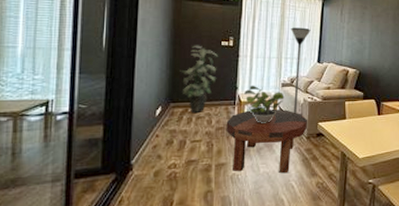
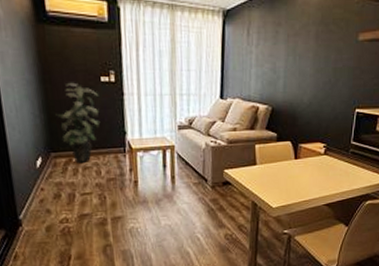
coffee table: present [226,108,308,174] -> none [117,155,212,226]
potted plant: present [244,85,285,123] -> none [135,128,183,172]
floor lamp: present [290,27,311,114] -> none [184,54,210,161]

